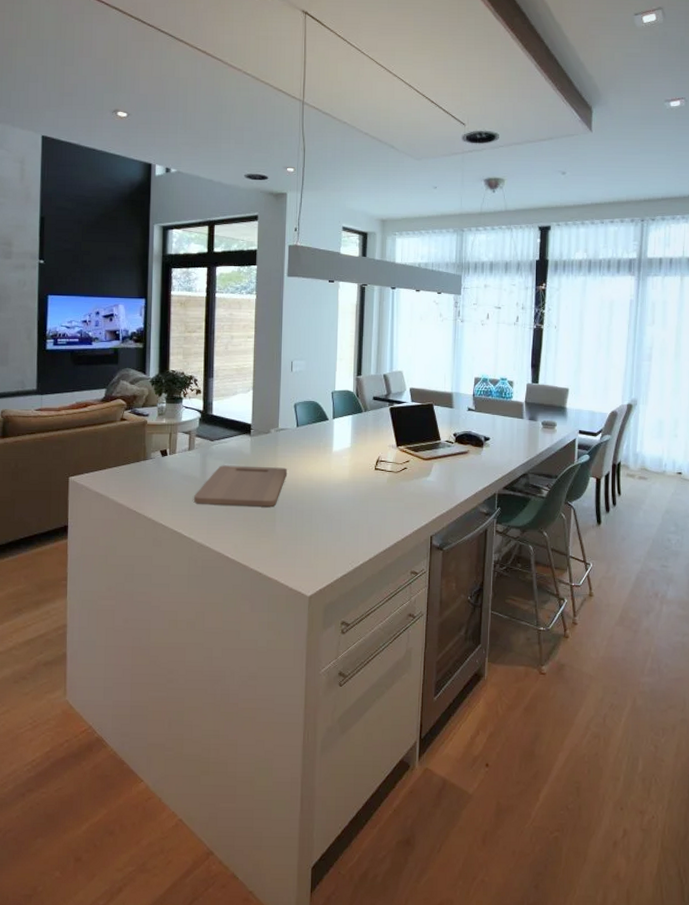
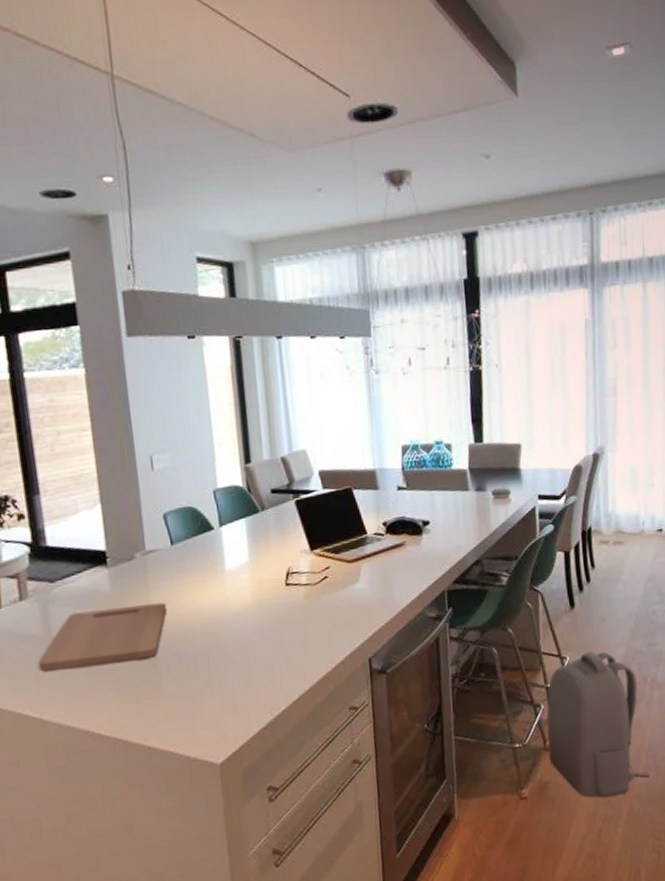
backpack: none [567,562,654,688] -> present [545,650,651,797]

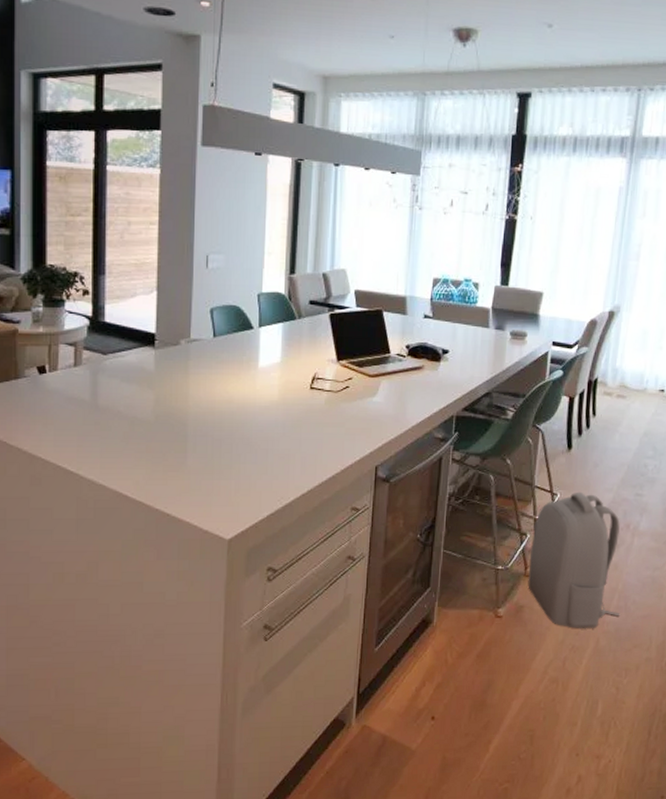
cutting board: present [39,602,168,671] -> none [83,384,202,436]

